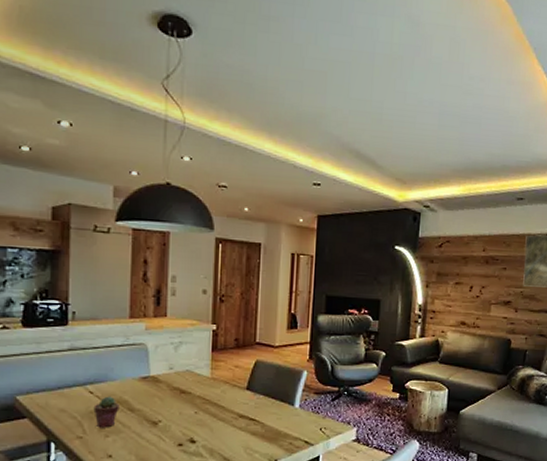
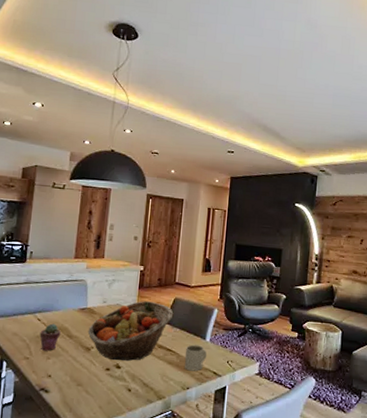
fruit basket: none [153,365,256,435] -> present [87,301,174,361]
mug: none [270,412,296,441] -> present [184,344,207,372]

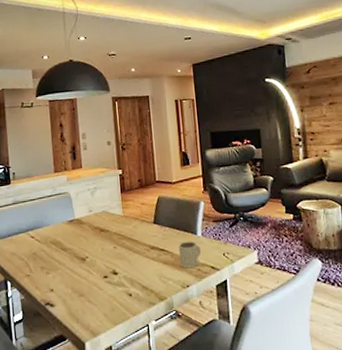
potted succulent: present [39,323,61,351] -> none [35,239,55,267]
fruit basket: present [87,301,174,361] -> none [79,204,160,268]

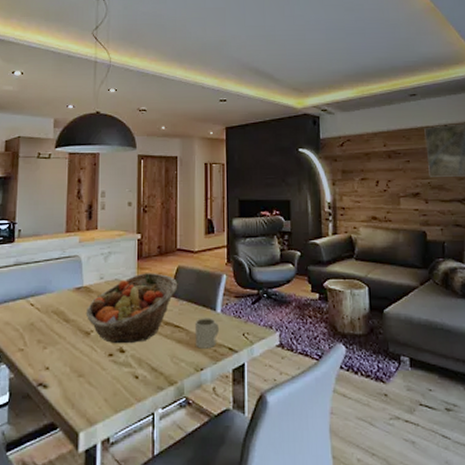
fruit basket: none [79,204,160,268] -> present [85,273,178,344]

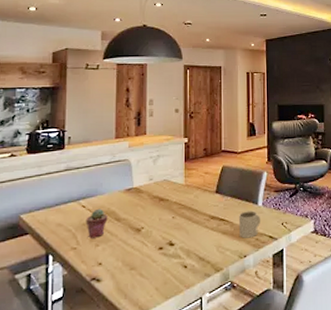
potted succulent: none [34,307,56,340] -> present [86,208,108,238]
fruit basket: present [85,273,178,344] -> none [136,173,223,239]

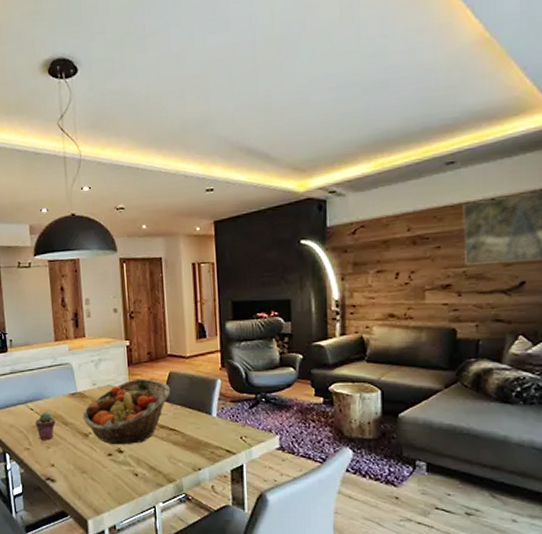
fruit basket: none [136,173,223,239] -> present [82,379,171,445]
mug: present [238,210,260,238] -> none [190,421,215,451]

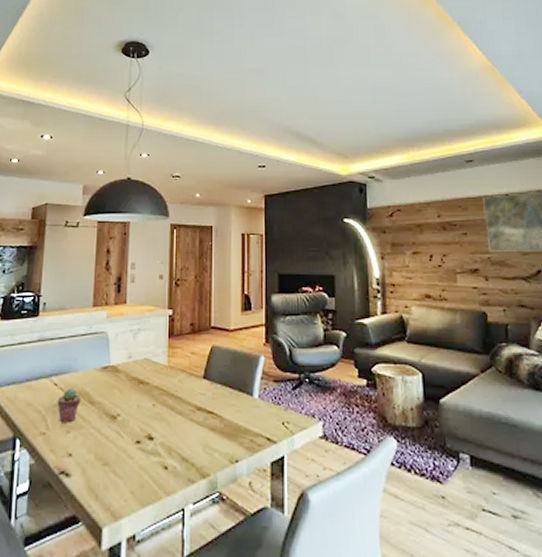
fruit basket: present [82,379,171,445] -> none [112,352,212,430]

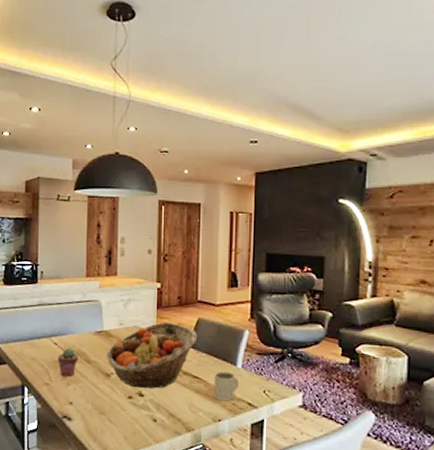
fruit basket: none [112,352,212,430] -> present [106,322,198,389]
mug: none [229,403,256,438] -> present [213,371,239,402]

